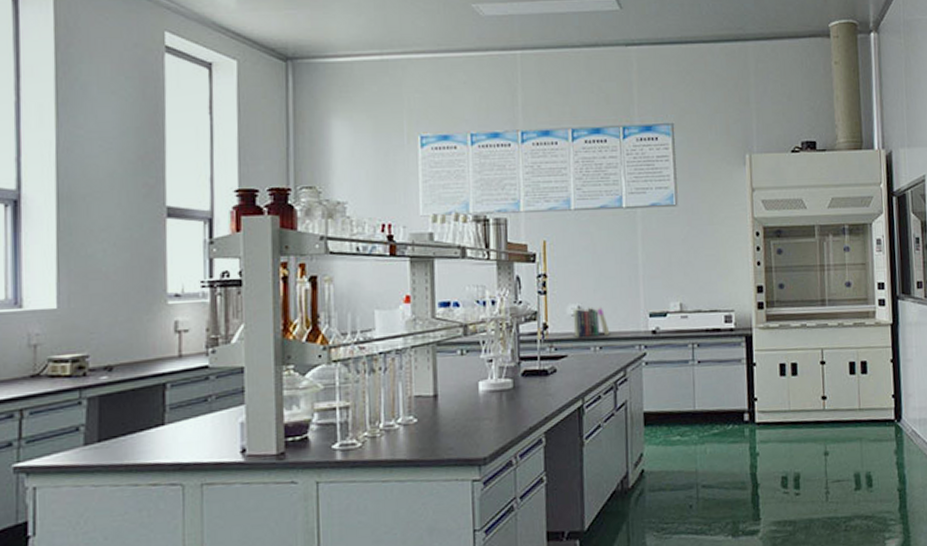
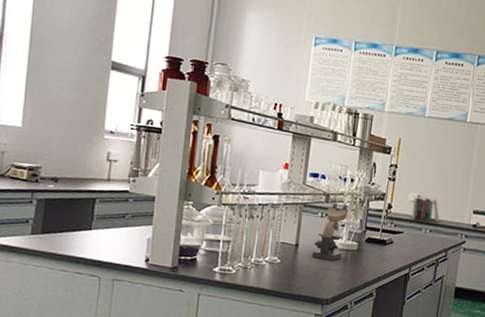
microscope: none [456,334,495,409] -> present [311,203,348,261]

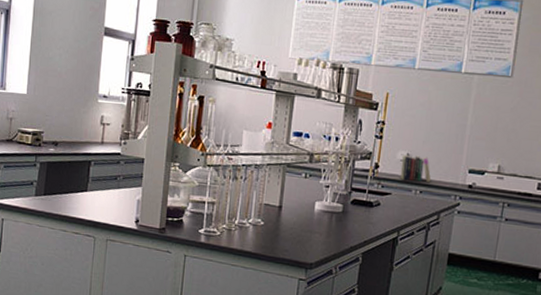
microscope: present [311,203,348,261] -> none [295,163,333,224]

